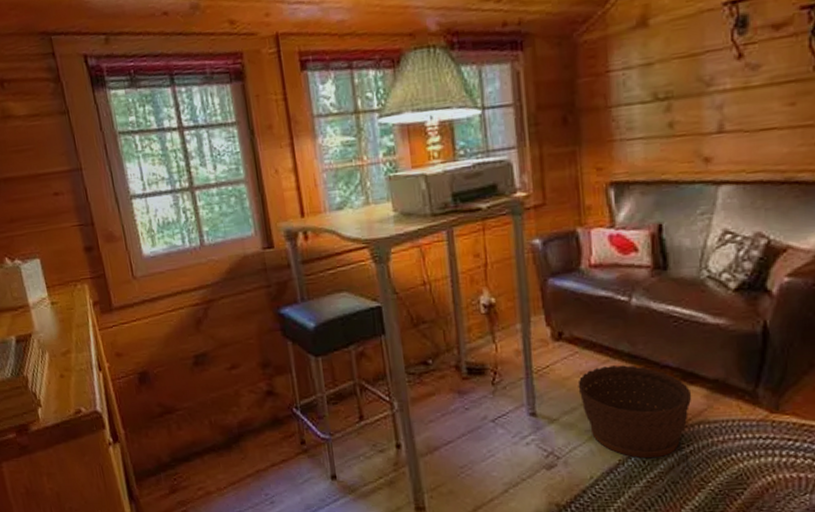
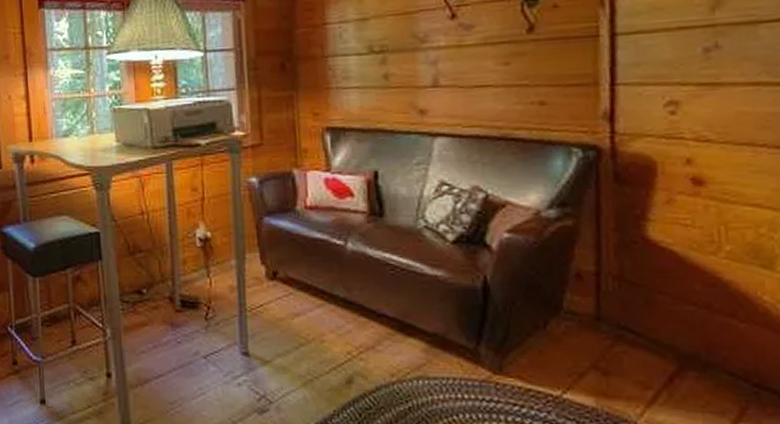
basket: present [577,364,692,459] -> none [292,309,410,412]

